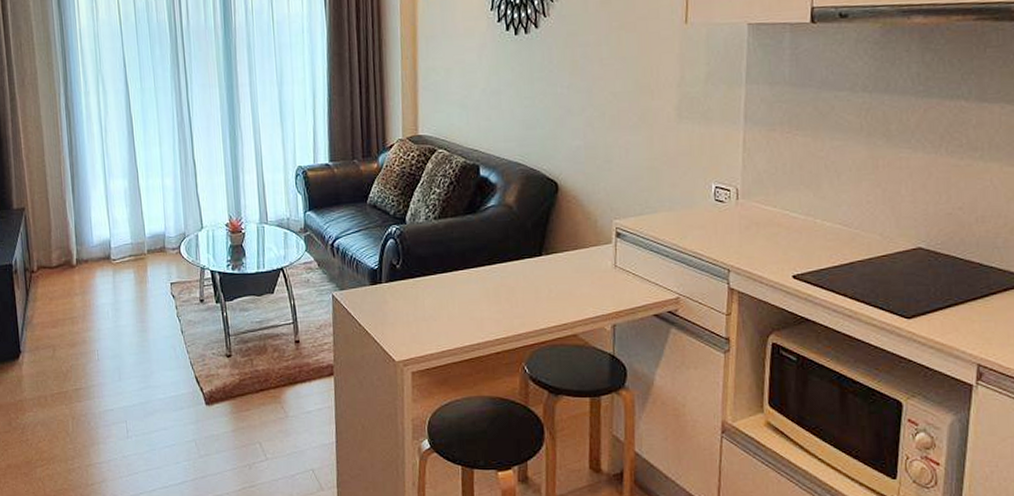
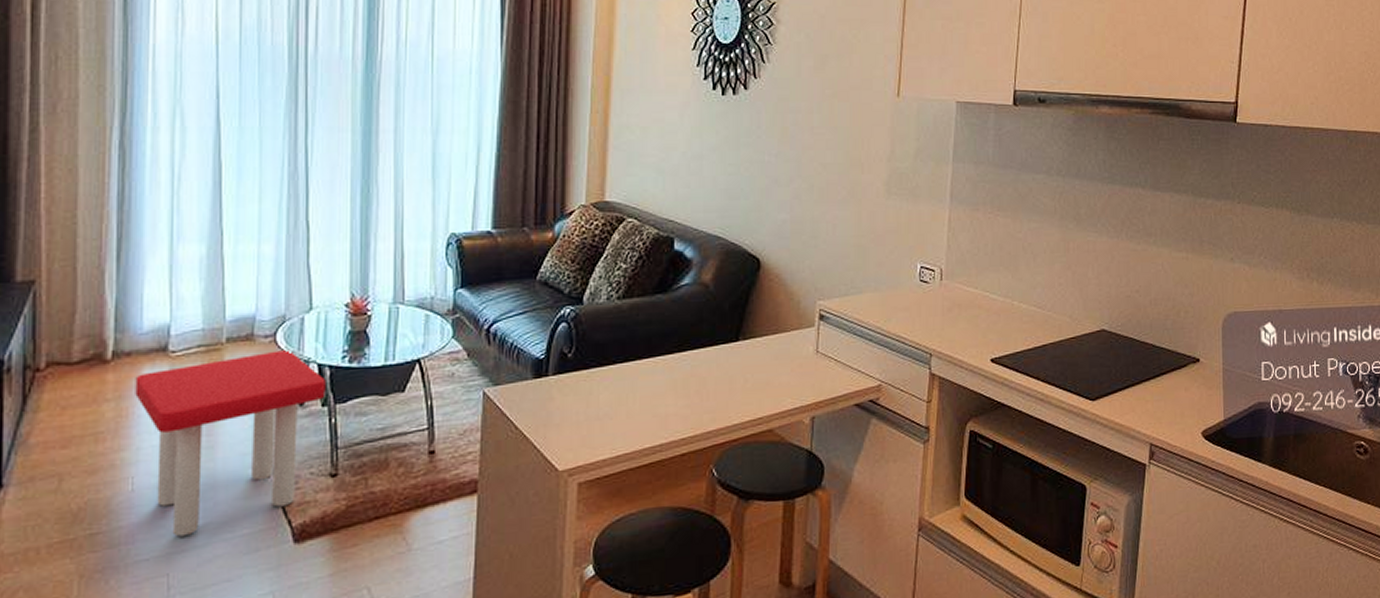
stool: none [92,259,218,395] -> present [135,350,326,537]

